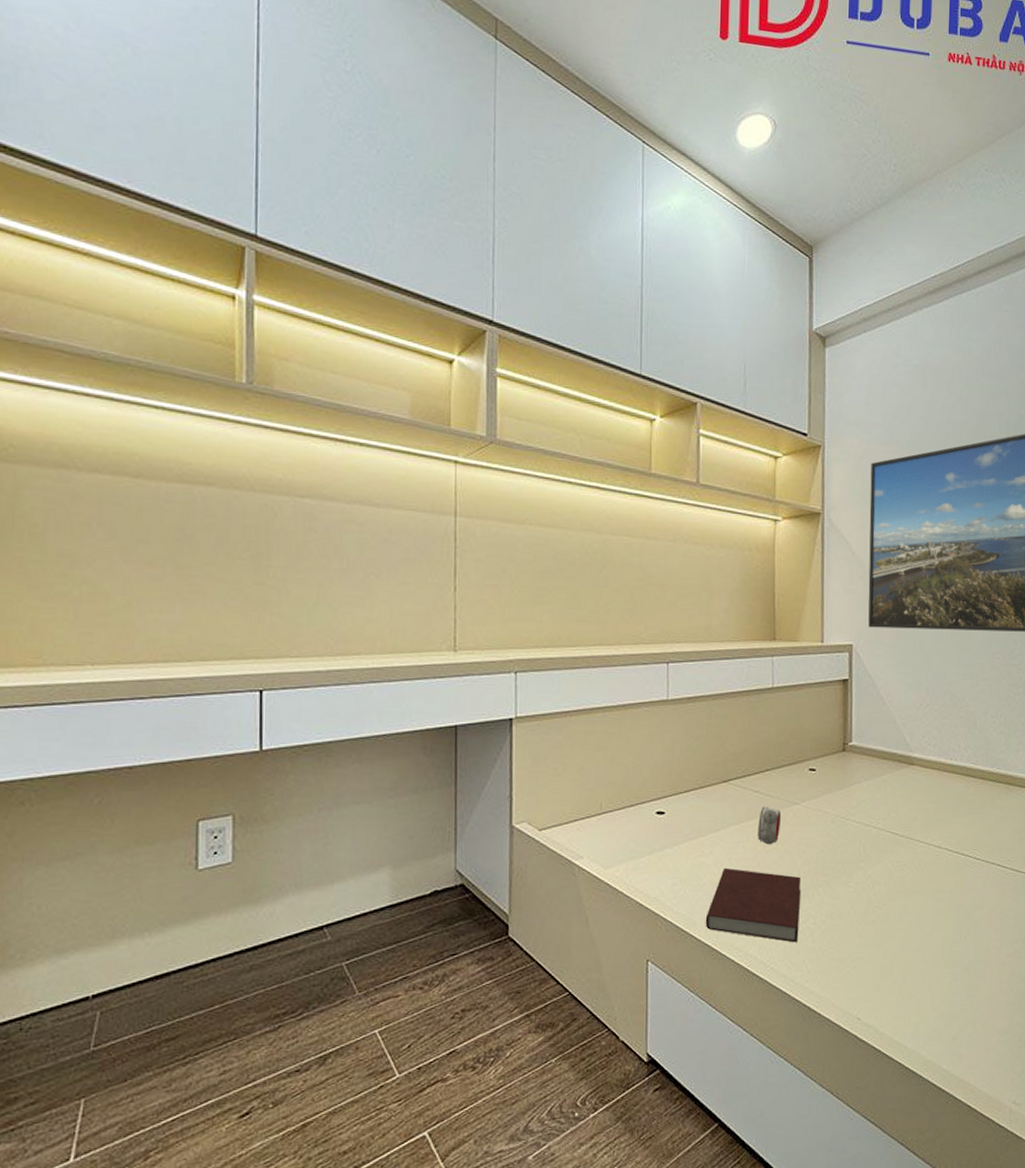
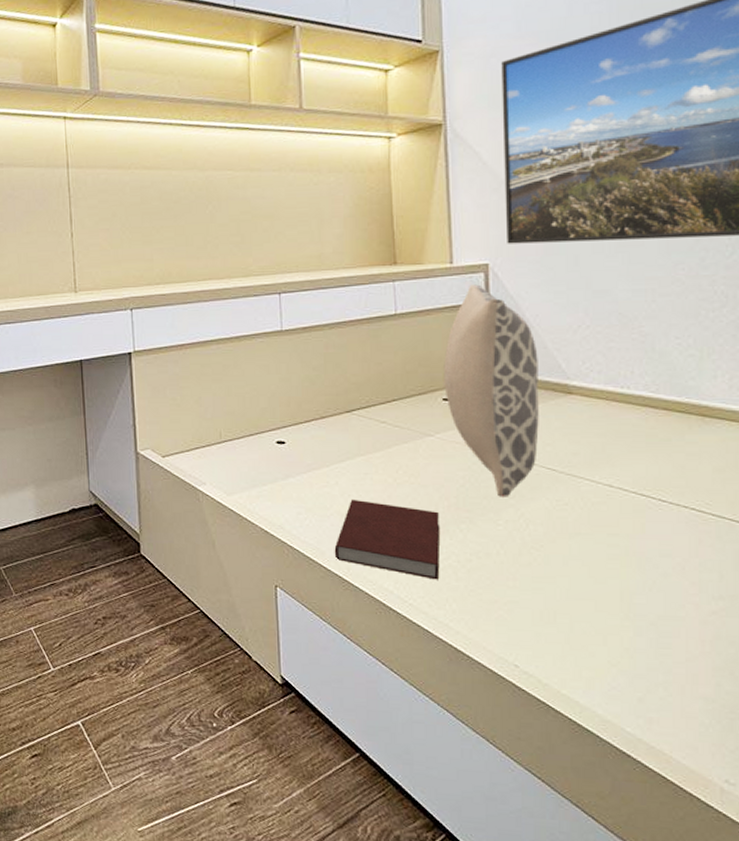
alarm clock: present [758,806,781,845] -> none [387,437,412,478]
pillow: none [811,663,889,861] -> present [444,284,539,497]

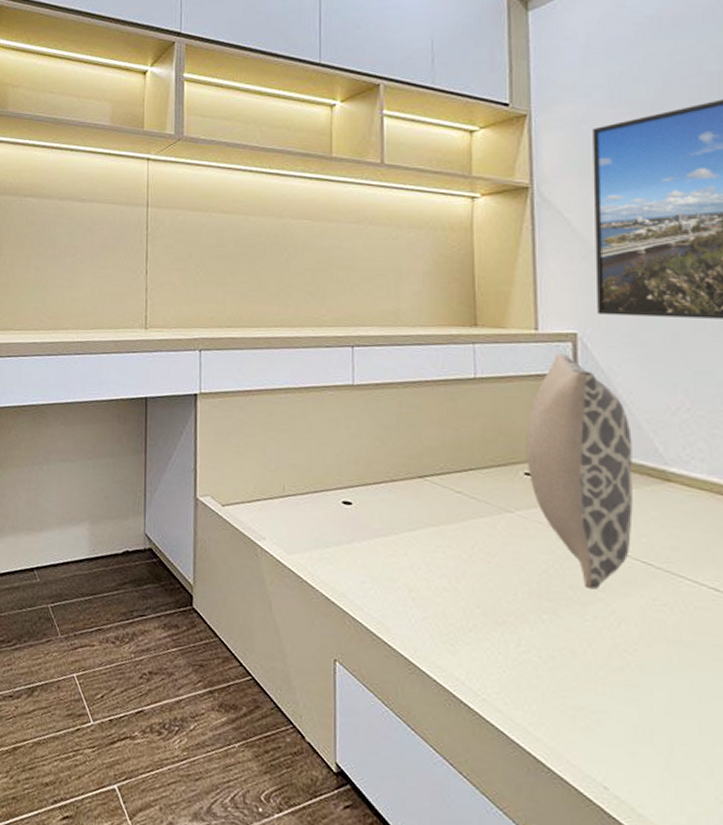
notebook: present [334,499,440,580] -> none [400,572,518,675]

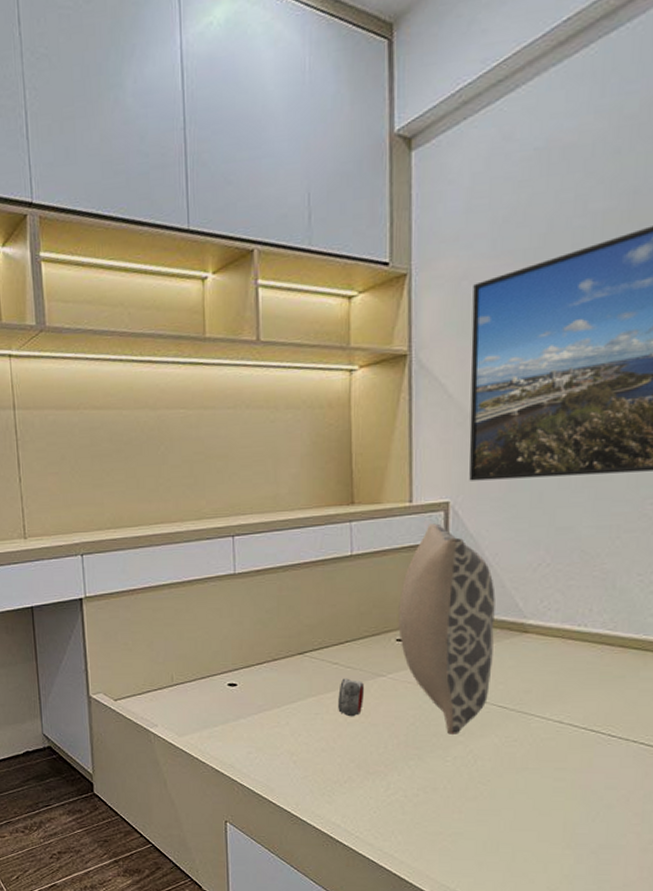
alarm clock: none [462,509,490,555] -> present [338,678,364,717]

